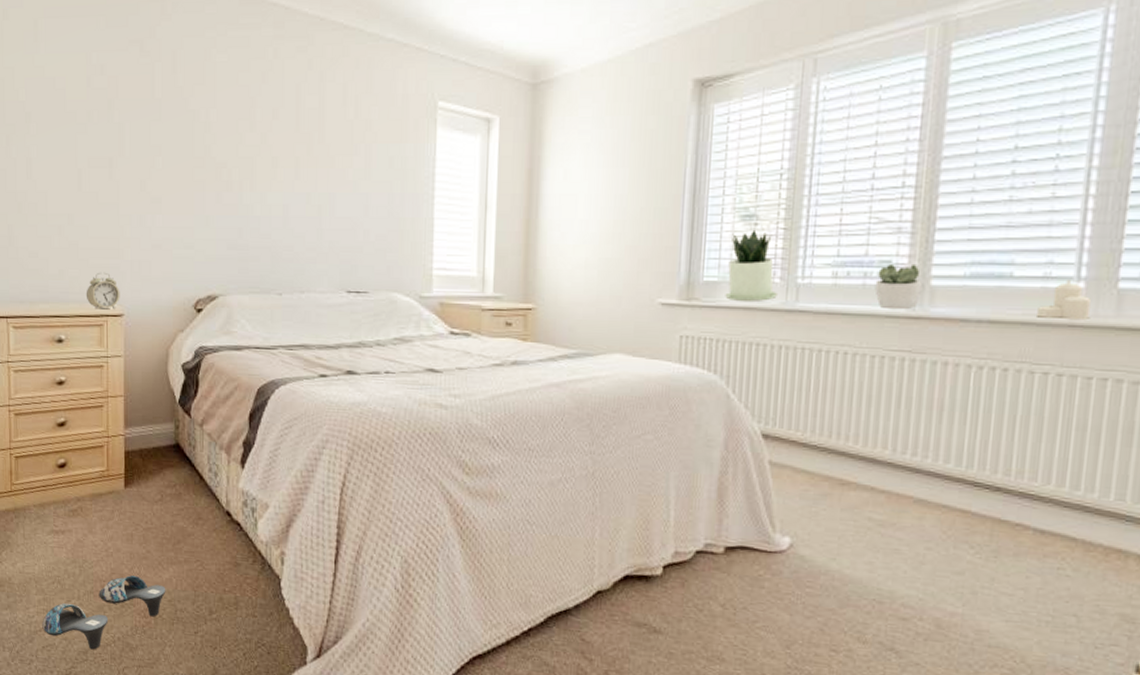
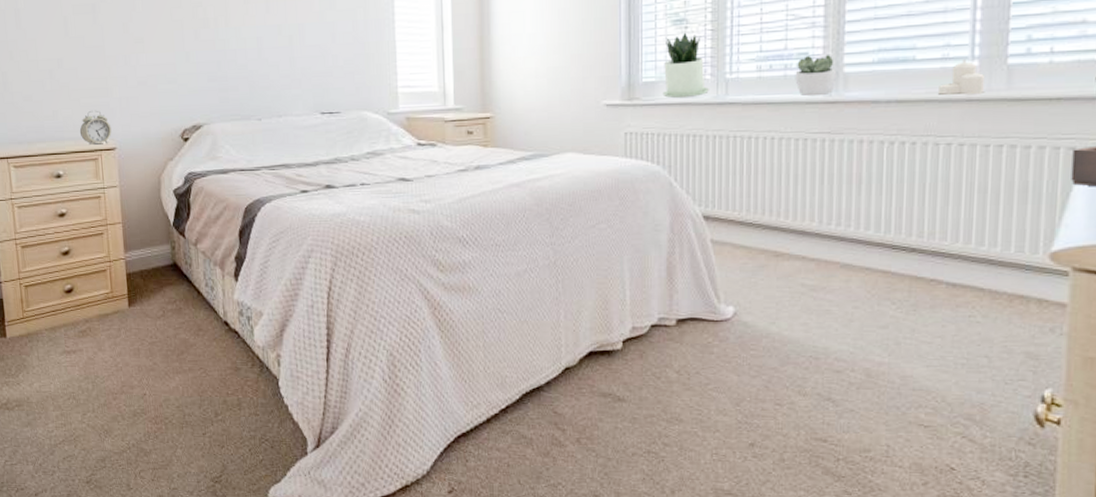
slippers: present [42,575,166,650] -> none [61,387,174,457]

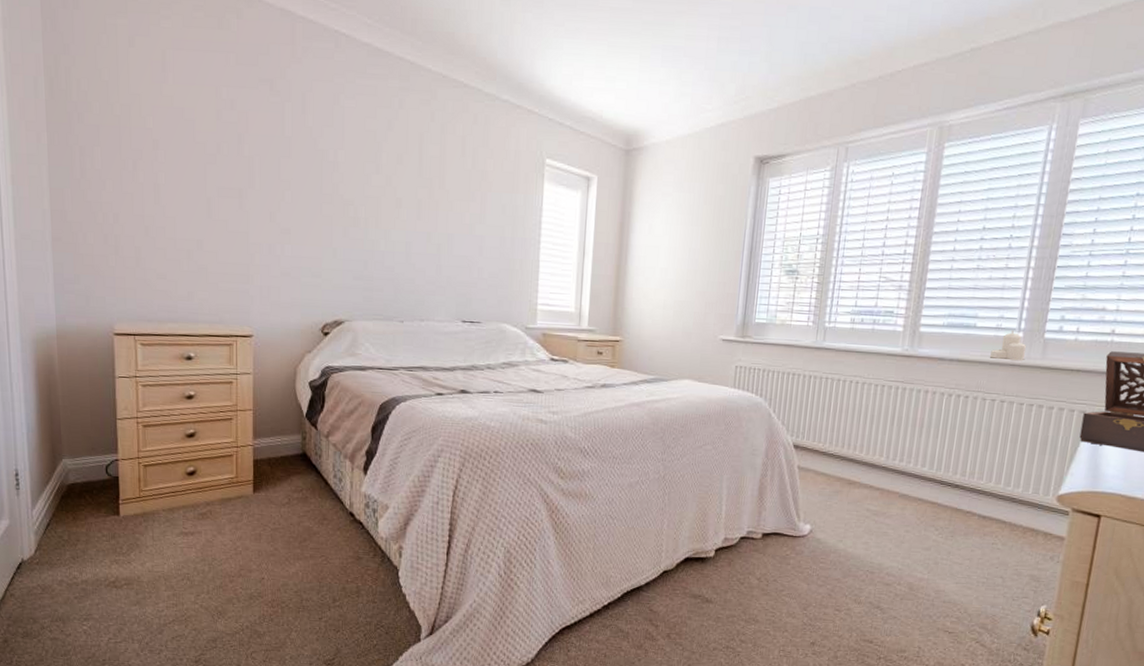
alarm clock: present [79,110,112,145] -> none [215,295,250,330]
planter: present [662,32,710,99] -> none [771,282,811,341]
succulent plant: present [795,55,837,97] -> none [880,314,914,350]

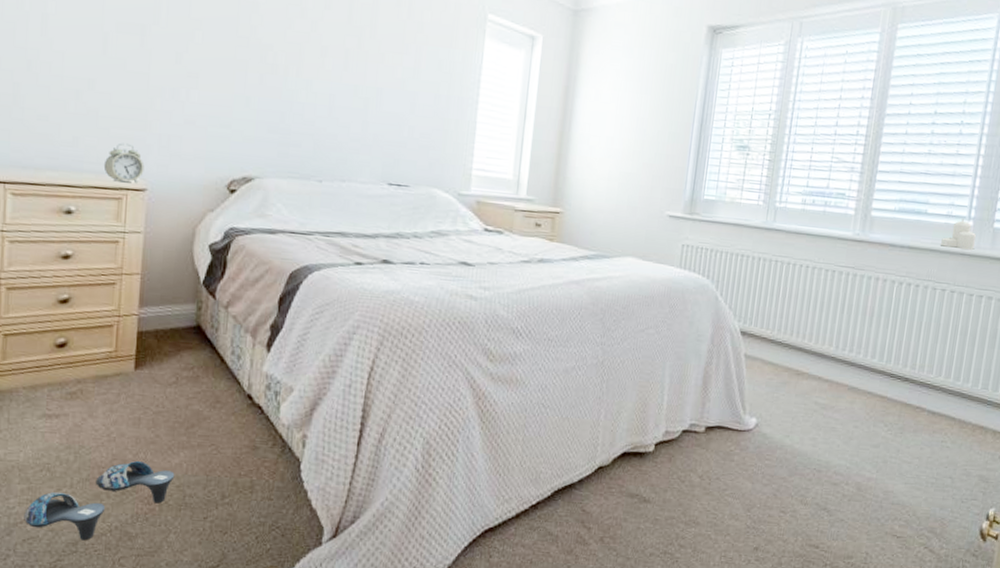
slippers: none [171,571,293,638] -> present [24,461,175,541]
alarm clock: none [215,295,250,330] -> present [103,143,145,182]

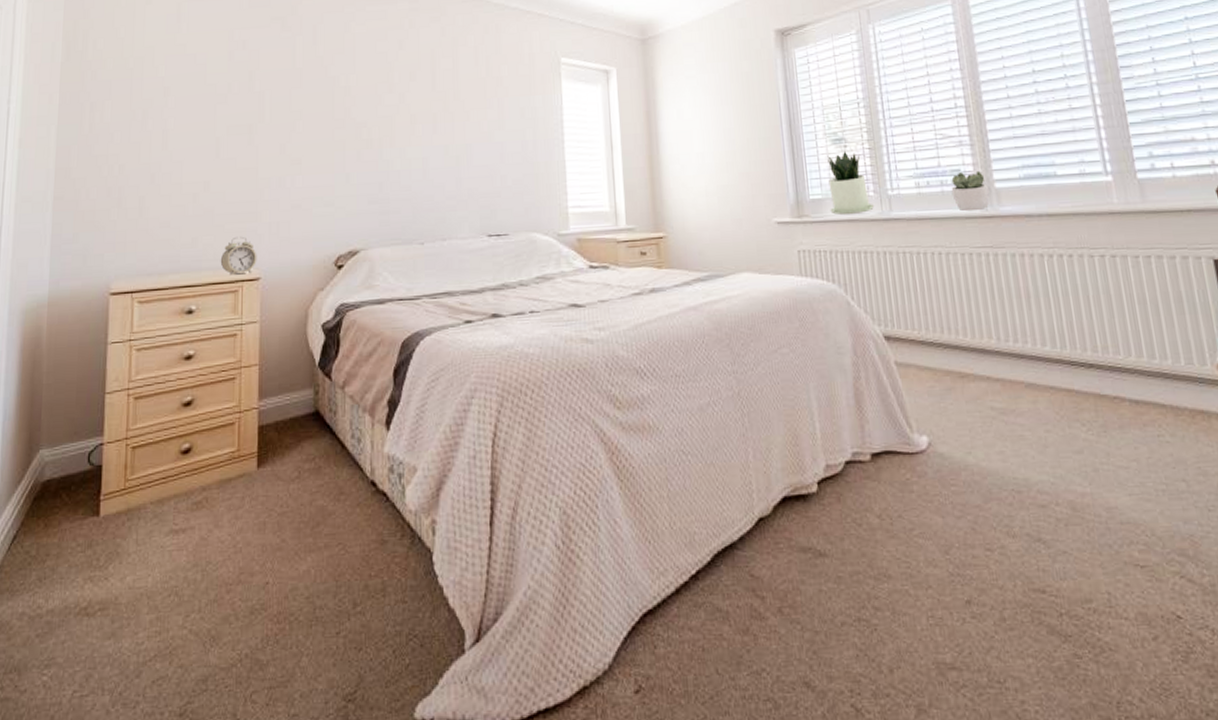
slippers: present [24,461,175,541] -> none [153,573,303,675]
planter: none [720,158,761,220] -> present [827,151,875,216]
succulent plant: none [831,196,866,235] -> present [951,172,990,212]
candle: present [941,219,976,251] -> none [1082,175,1122,209]

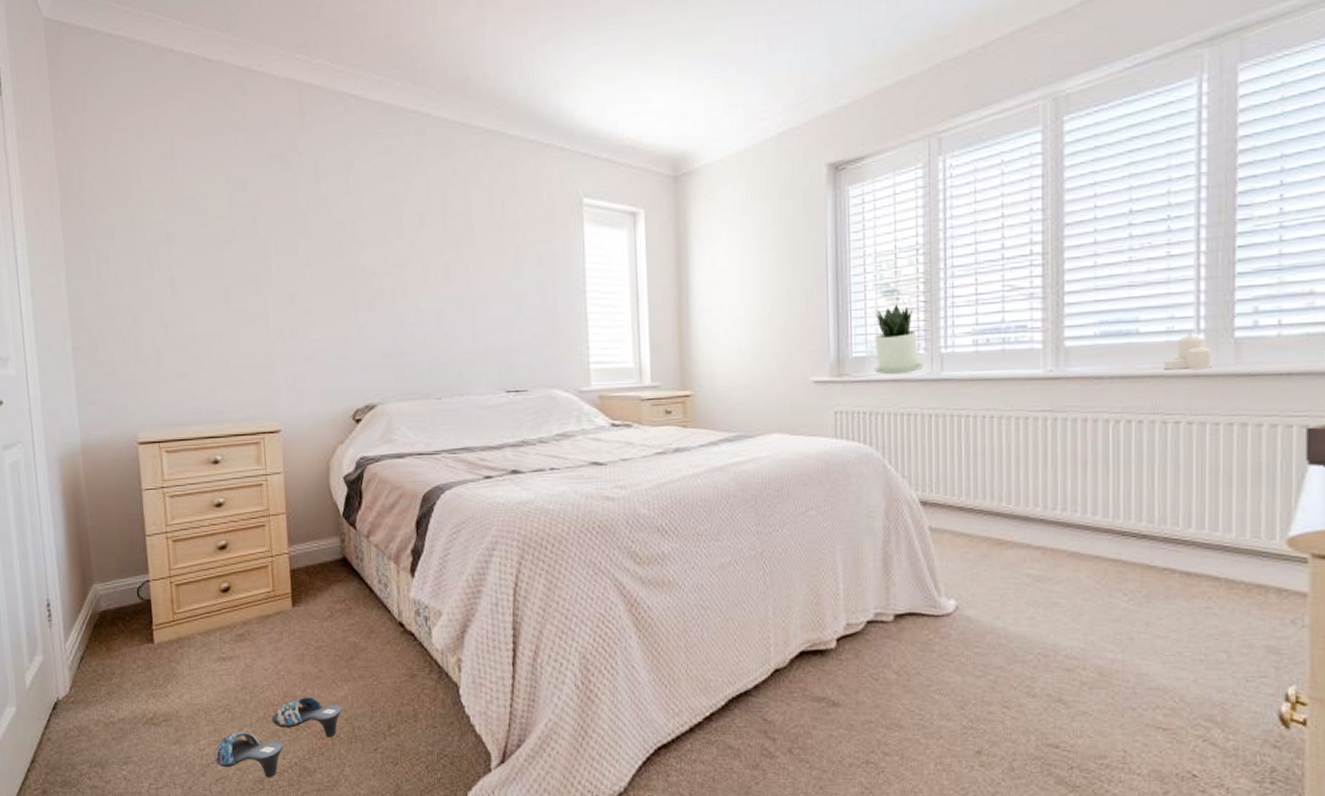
slippers: none [153,573,303,675] -> present [214,697,342,778]
alarm clock: present [220,236,257,275] -> none [240,389,276,427]
succulent plant: present [951,172,990,212] -> none [1013,328,1058,372]
candle: none [1082,175,1122,209] -> present [1164,333,1211,371]

